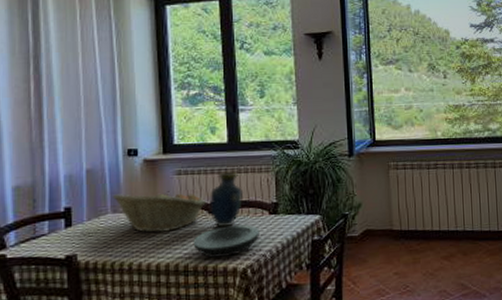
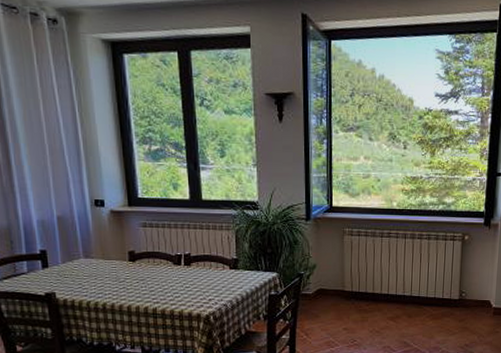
fruit basket: present [112,191,206,233] -> none [83,241,171,278]
plate: present [193,224,259,258] -> none [160,277,221,304]
vase: present [210,171,244,228] -> none [174,227,206,278]

